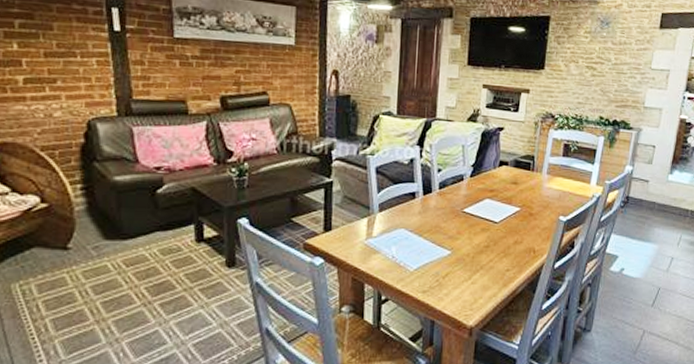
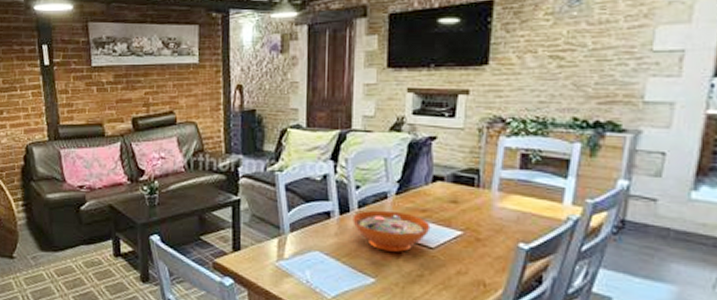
decorative bowl: none [434,190,496,227] -> present [353,210,431,252]

